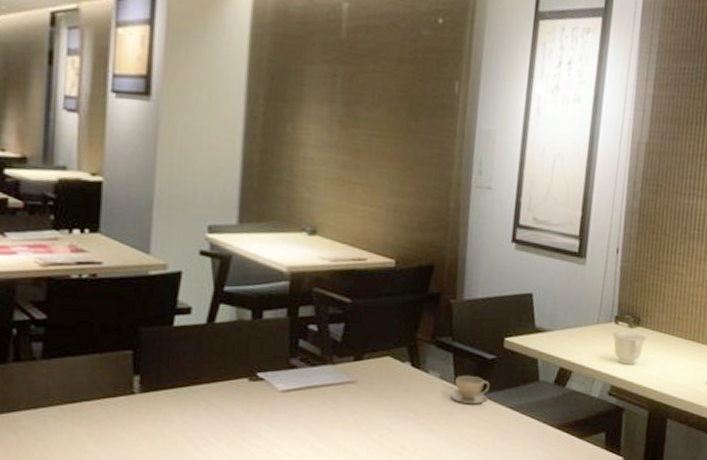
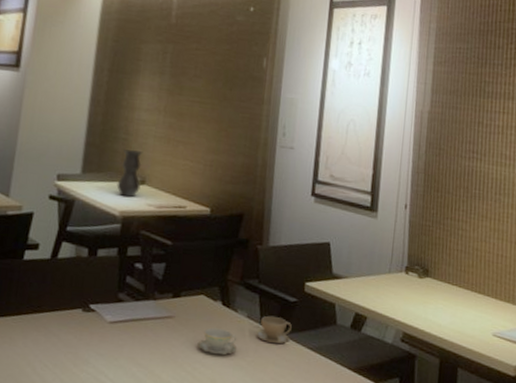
vase: none [282,194,312,251] -> present [116,149,143,198]
teacup: none [384,391,429,420] -> present [197,327,238,356]
teacup: present [612,331,646,365] -> none [403,281,435,314]

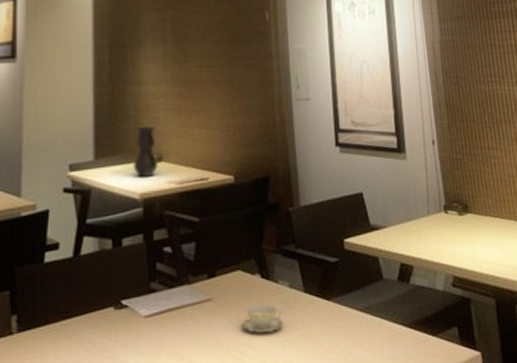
teacup: present [257,315,292,344] -> none [302,281,338,310]

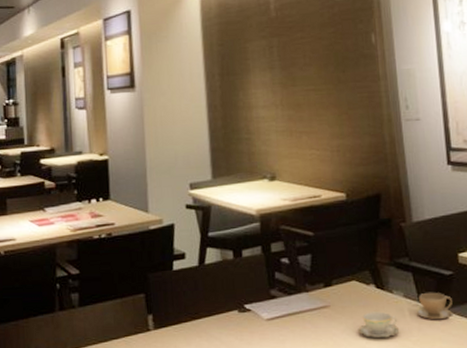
vase: present [133,127,158,178] -> none [248,148,272,196]
teacup: none [302,281,338,310] -> present [417,292,453,319]

